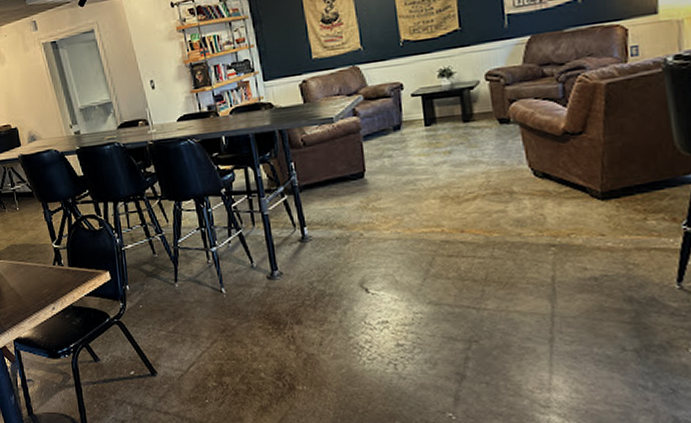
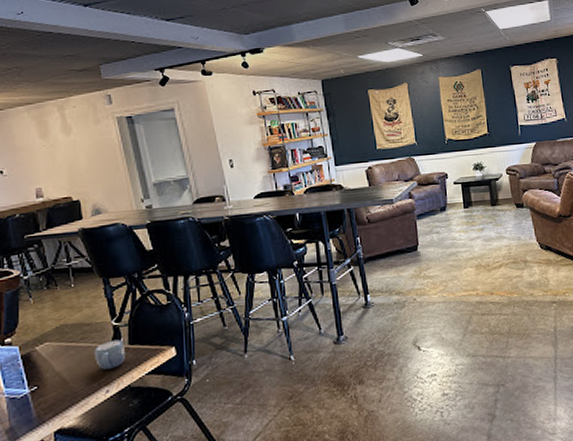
mug: none [39,261,66,288] -> present [94,339,125,370]

